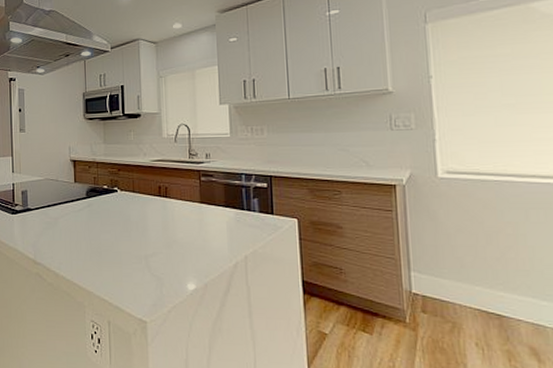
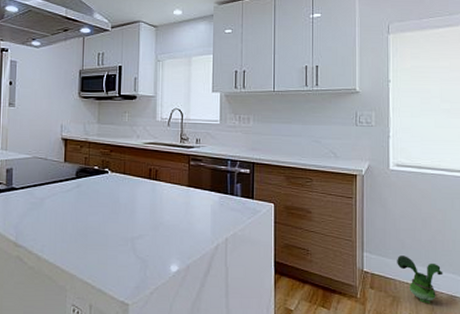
toy figurine: none [455,276,520,333] -> present [397,256,443,304]

